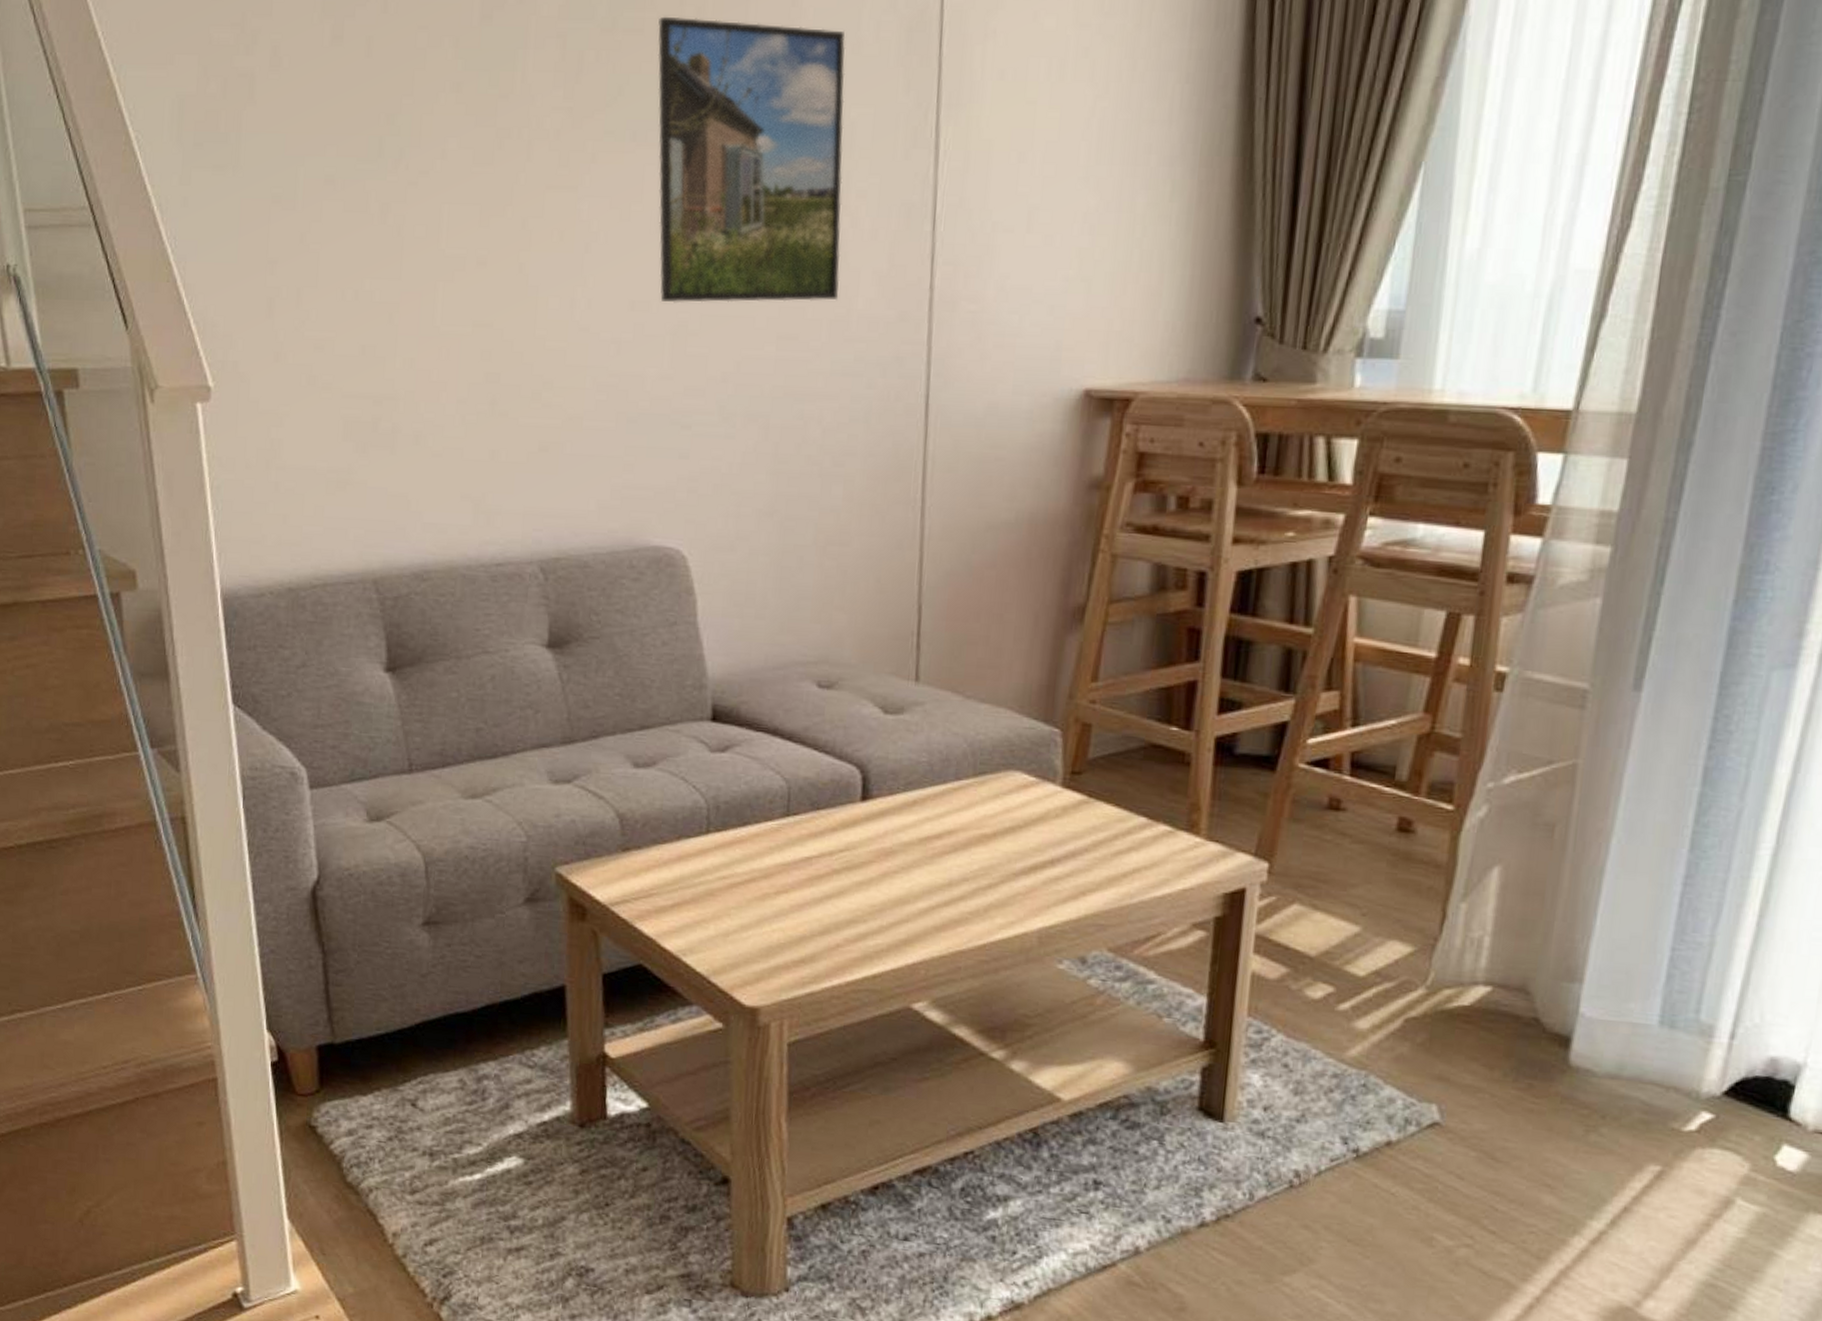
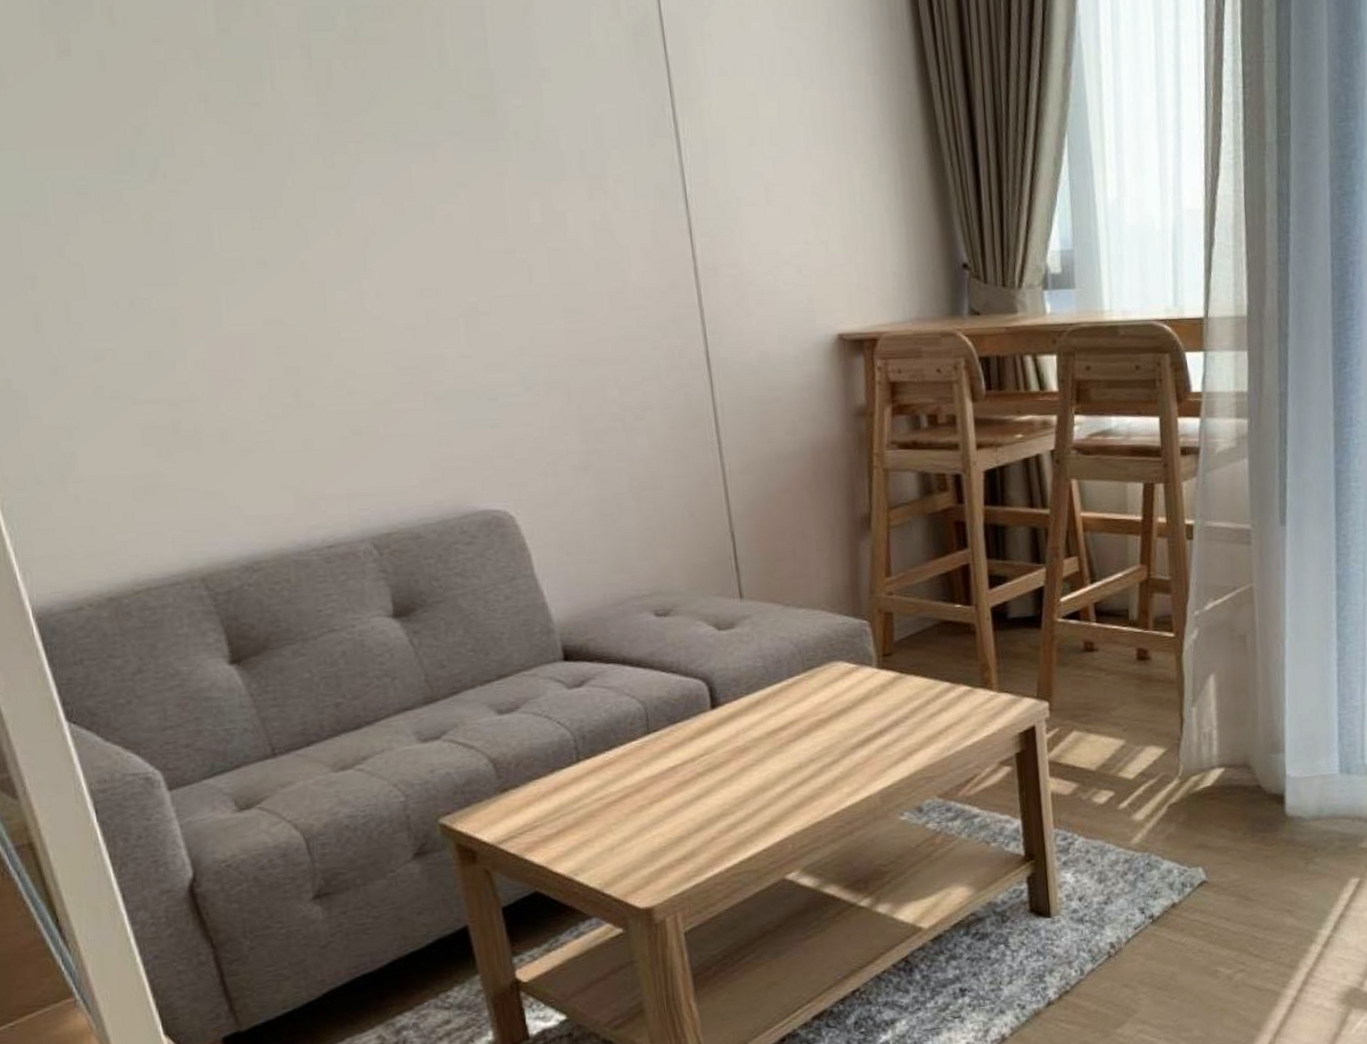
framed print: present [657,16,846,303] -> none [400,26,614,288]

